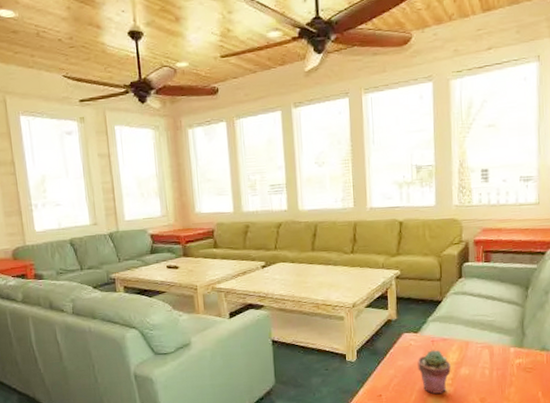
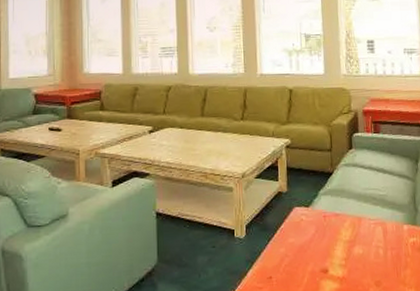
potted succulent: present [417,350,451,394] -> none [309,226,344,276]

